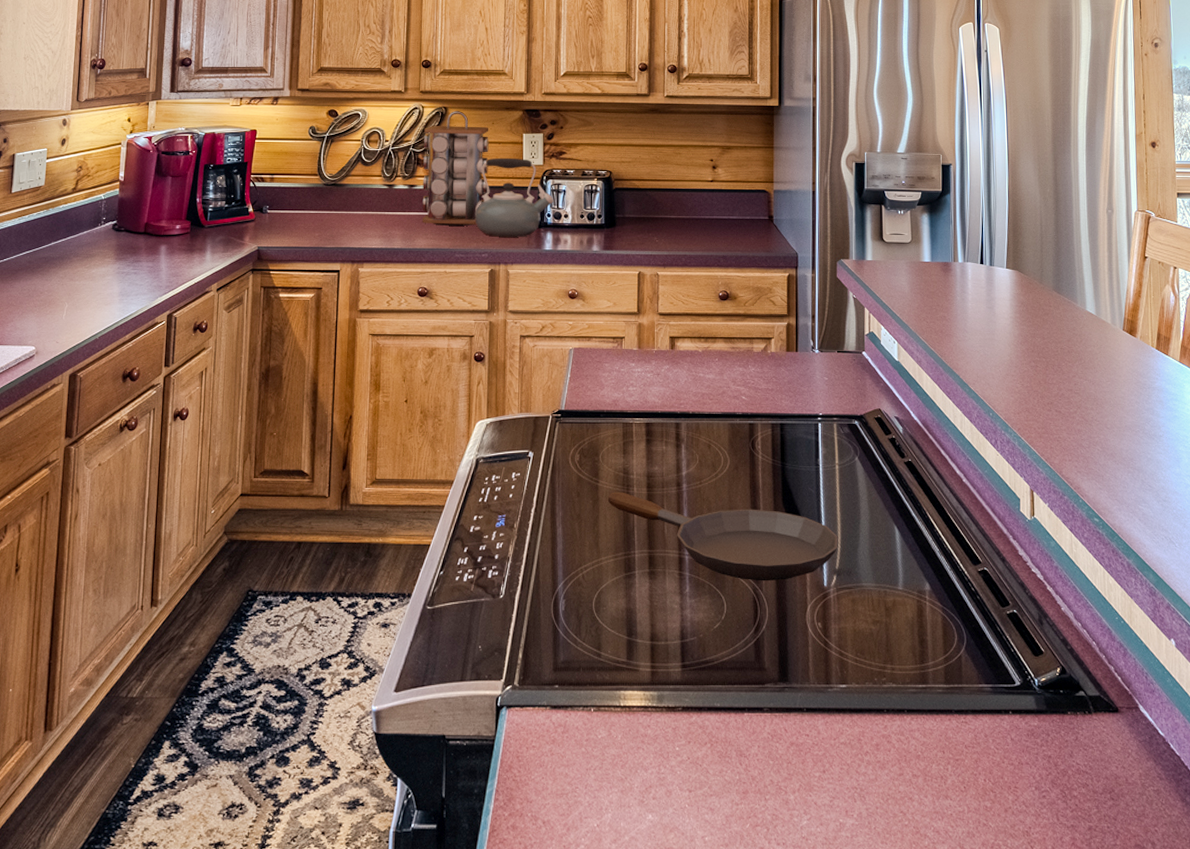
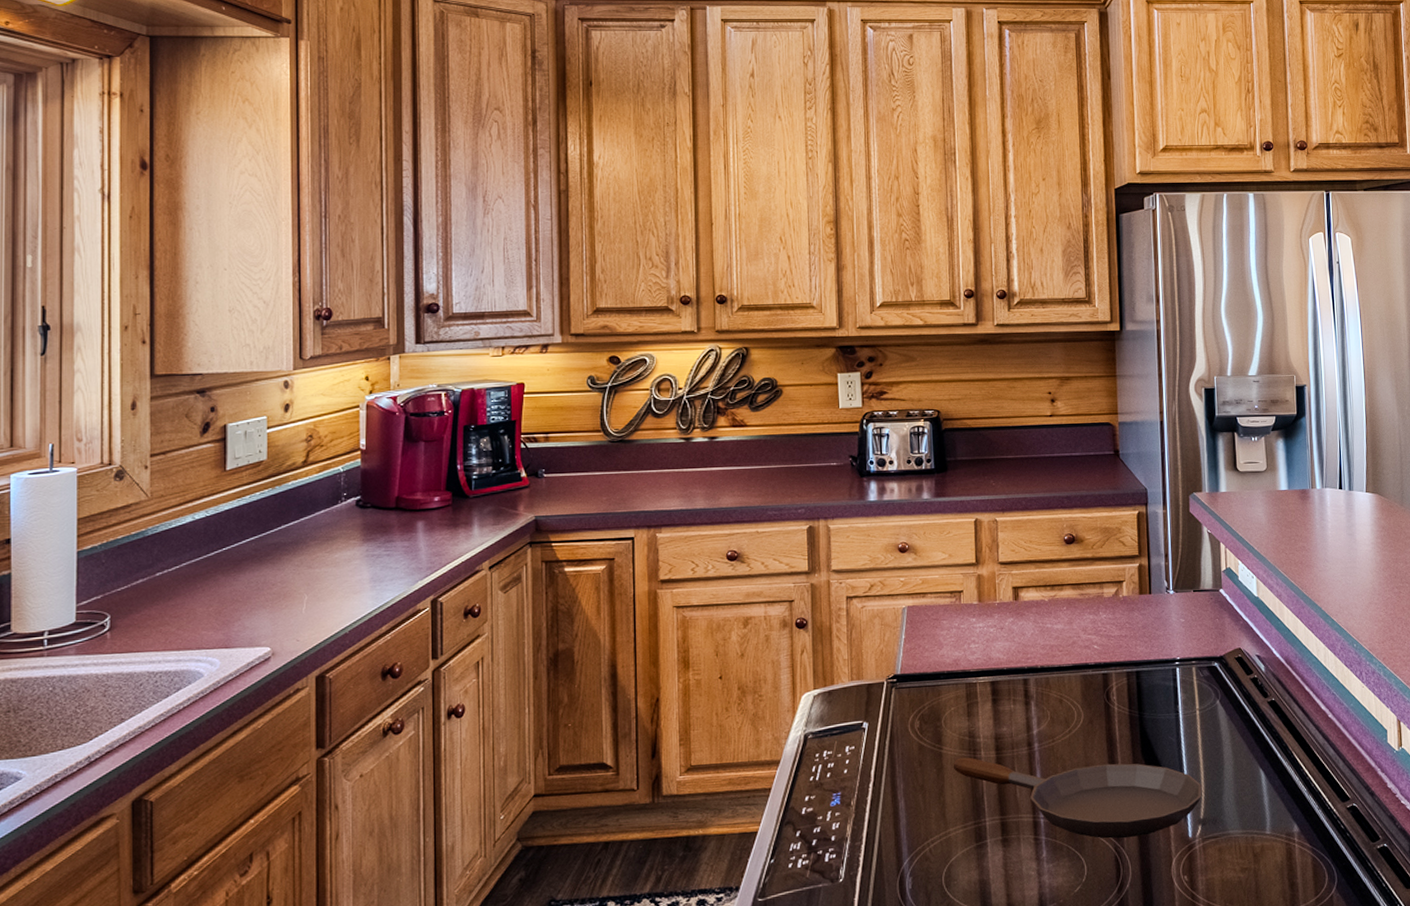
spice rack: present [422,111,489,226] -> none [723,351,801,481]
kettle: present [474,157,554,237] -> none [787,401,877,490]

